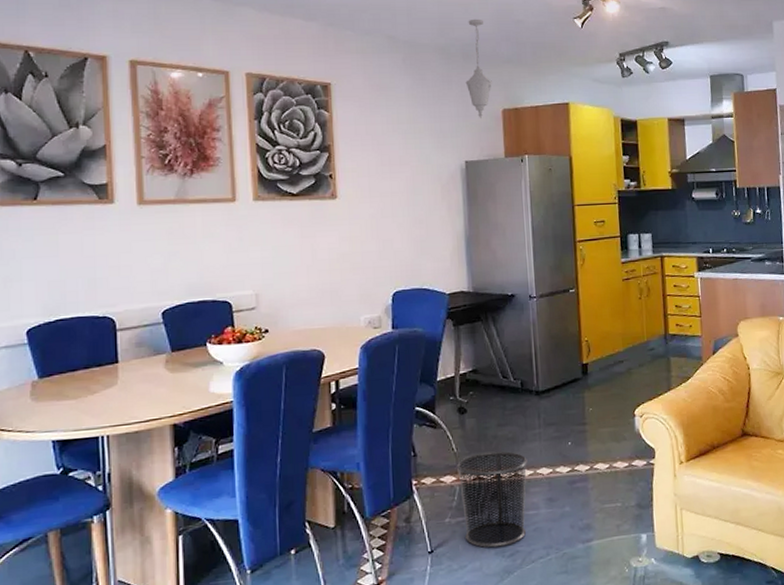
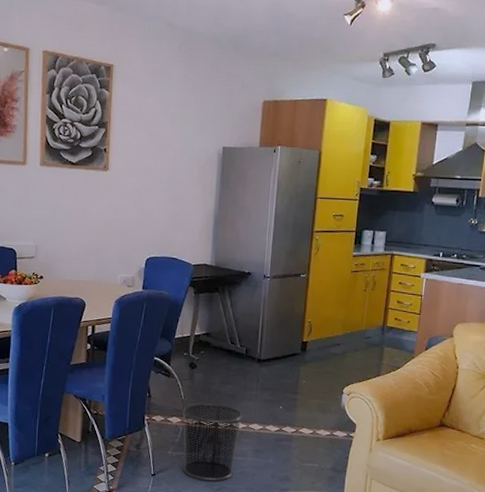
pendant light: present [465,19,492,118] -> none [232,10,258,108]

